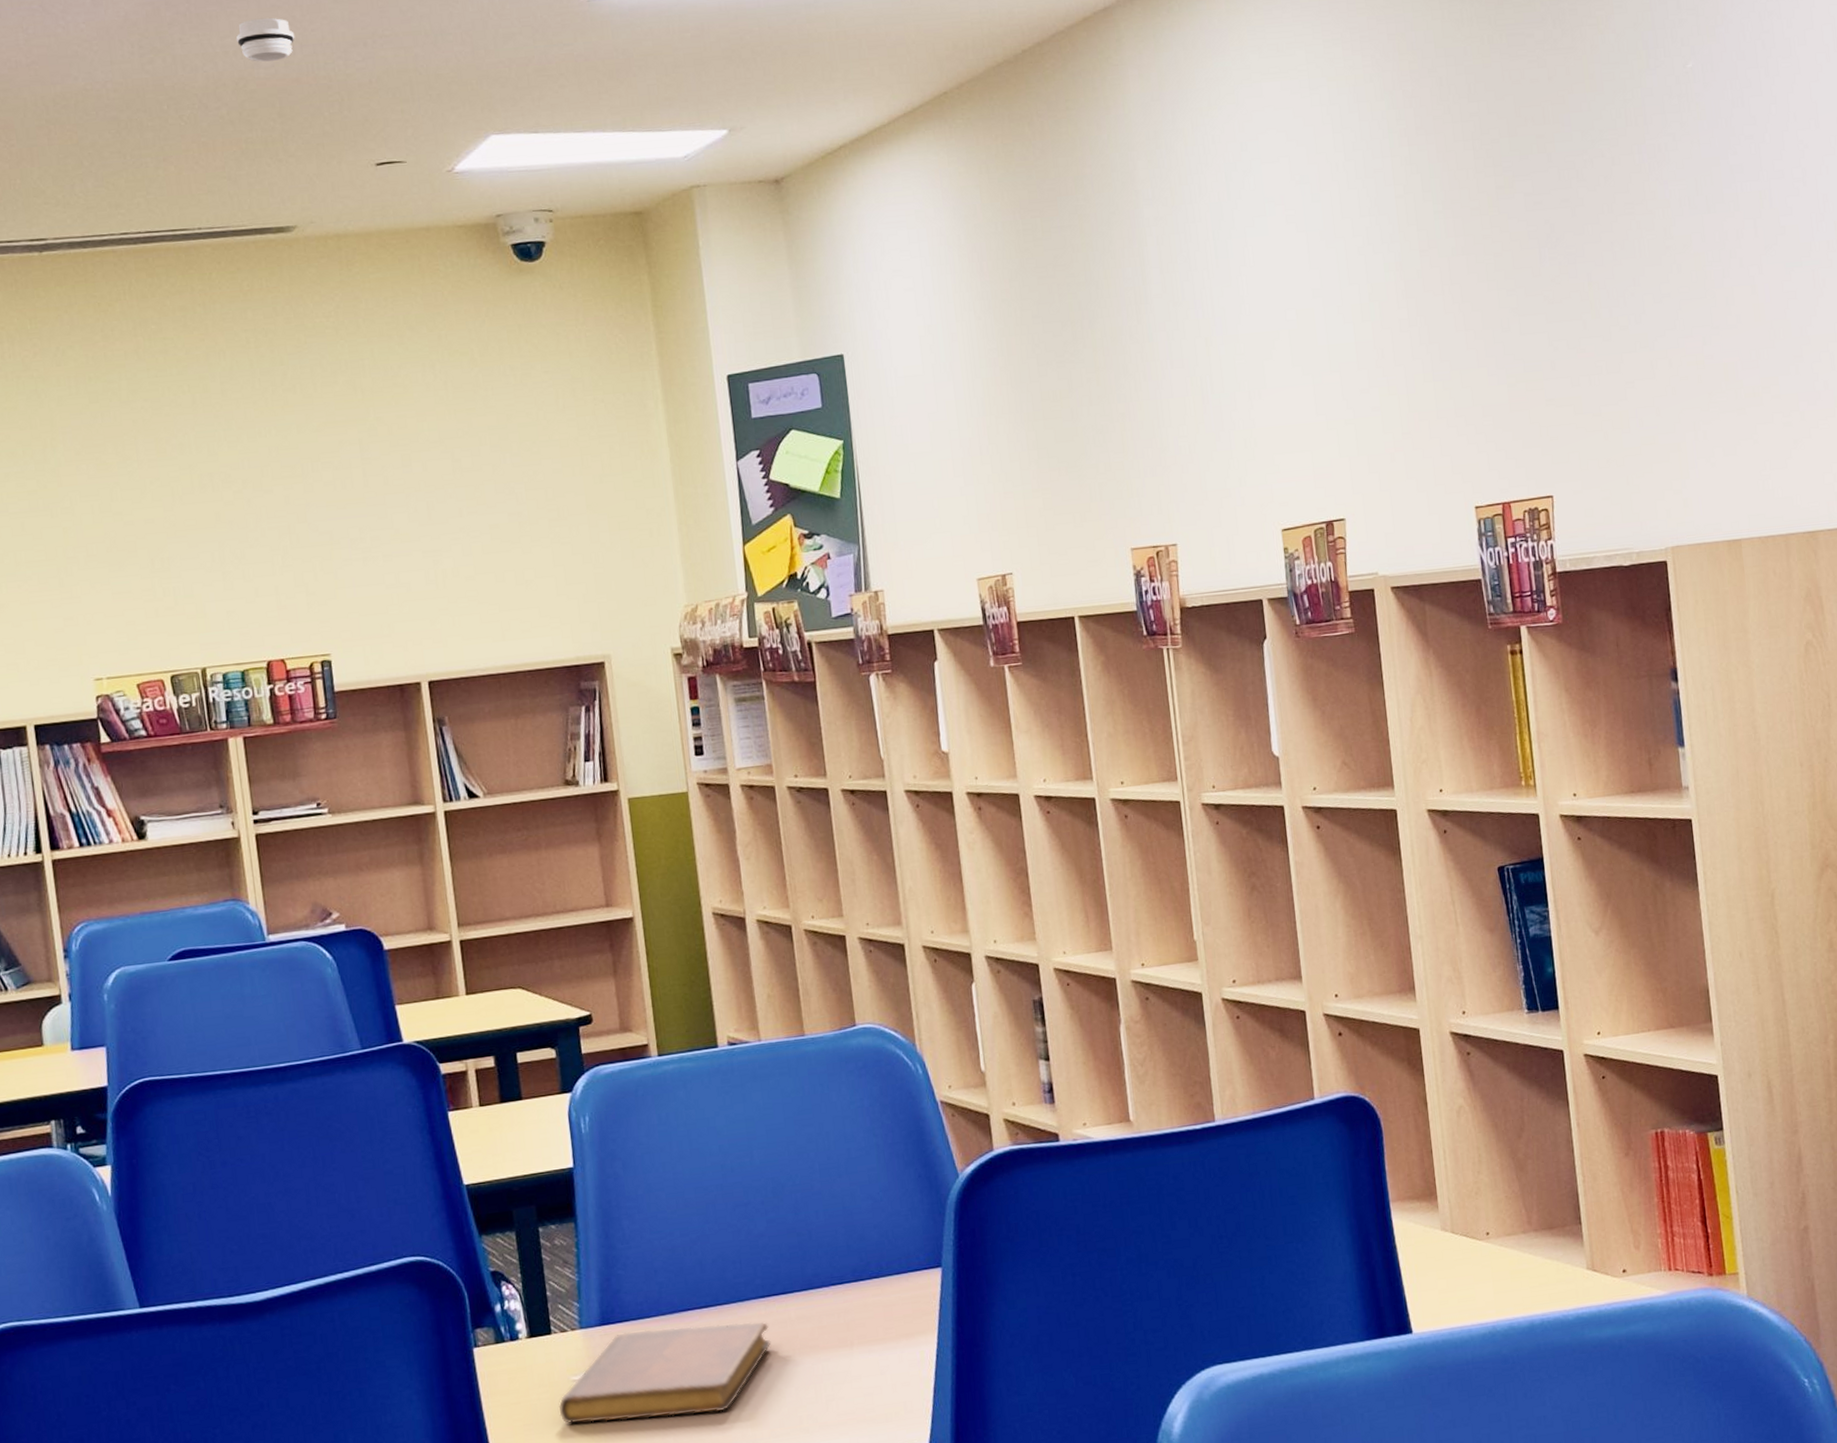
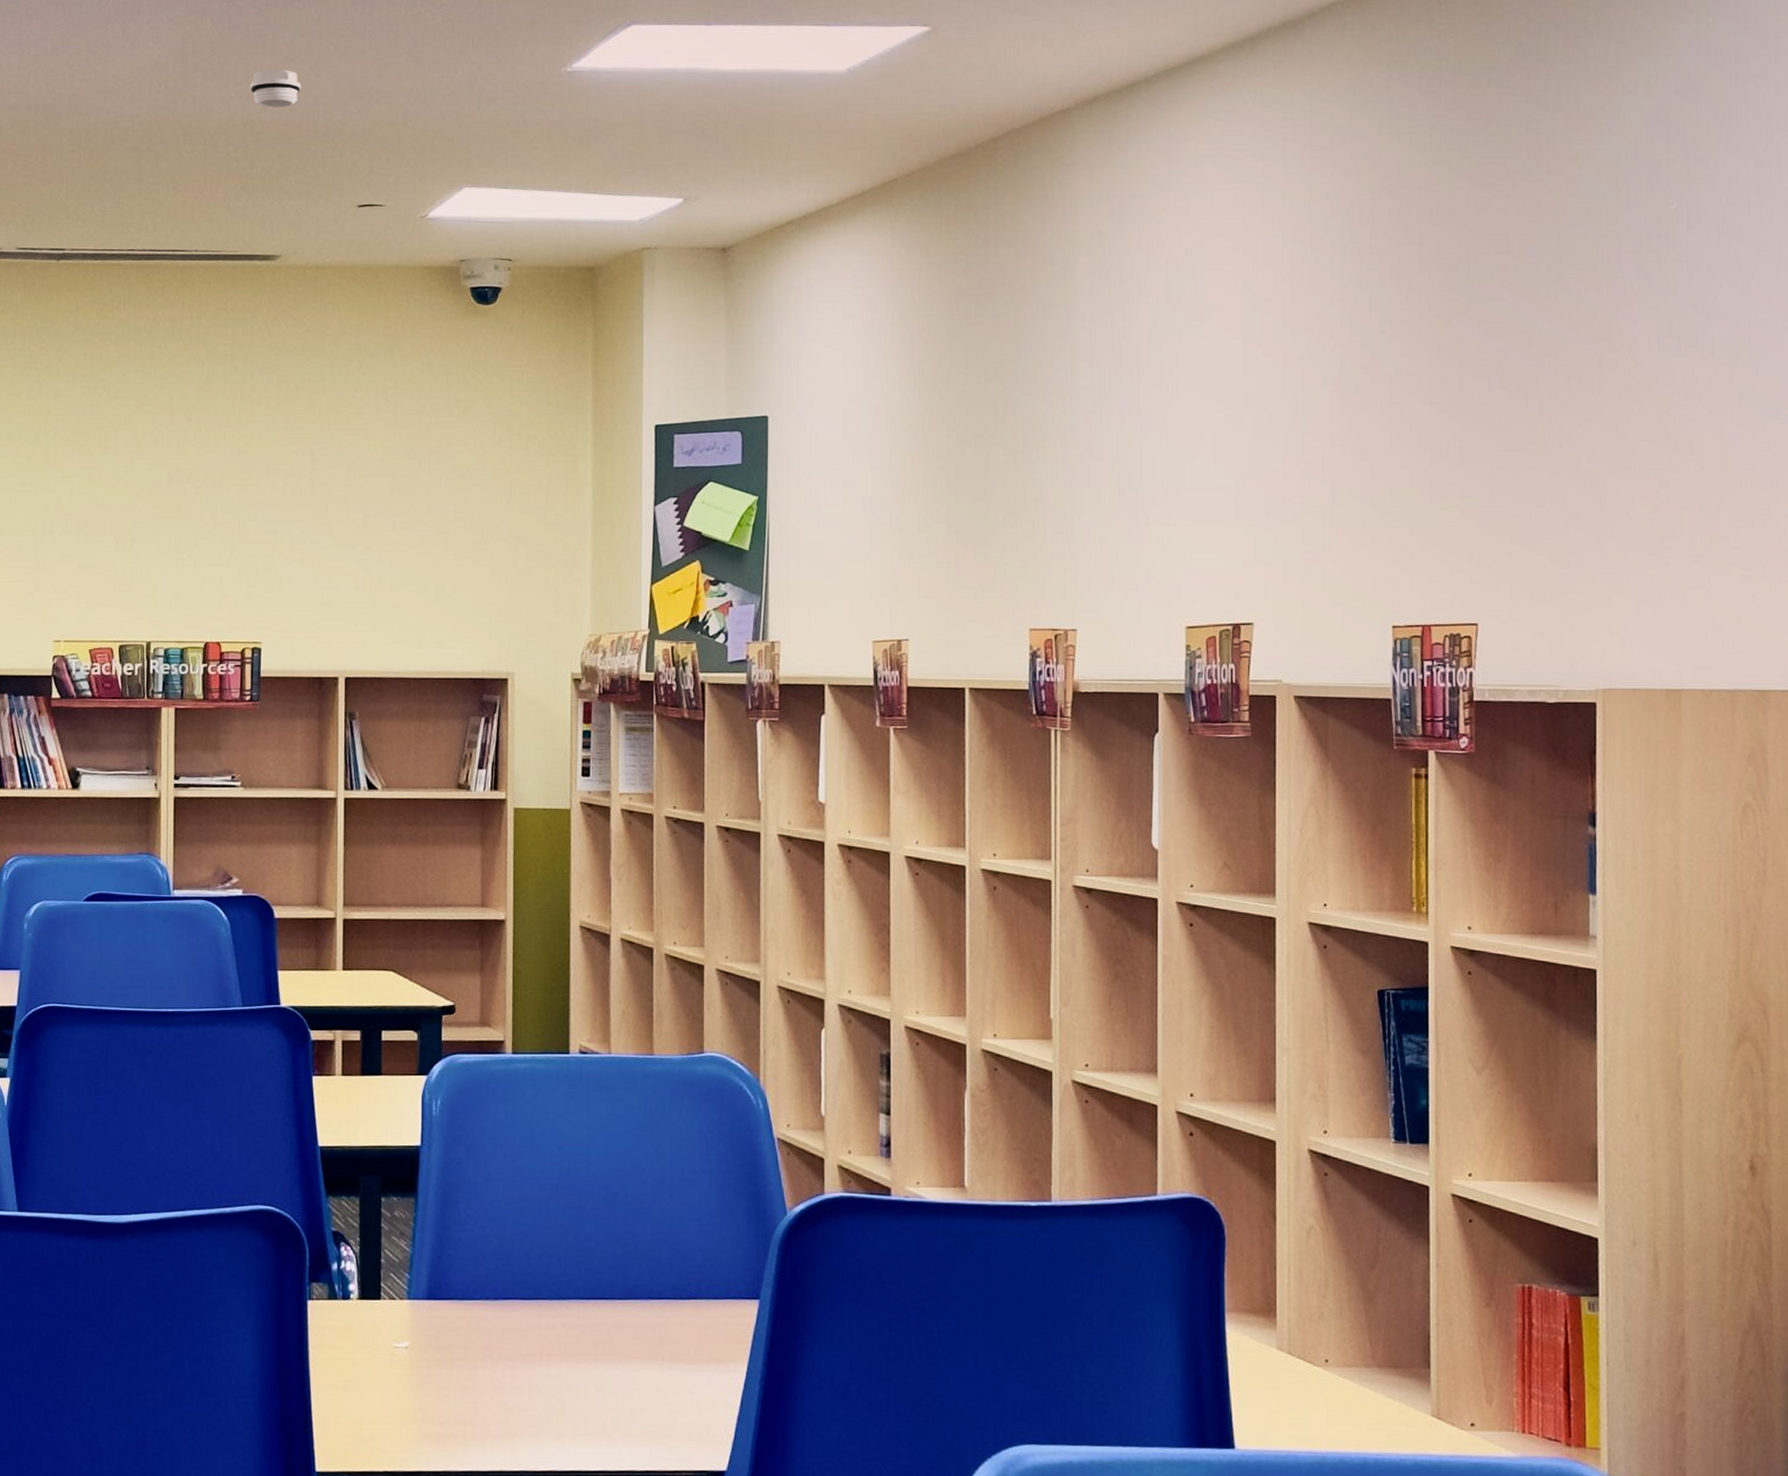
notebook: present [558,1321,772,1424] -> none [378,1310,586,1402]

